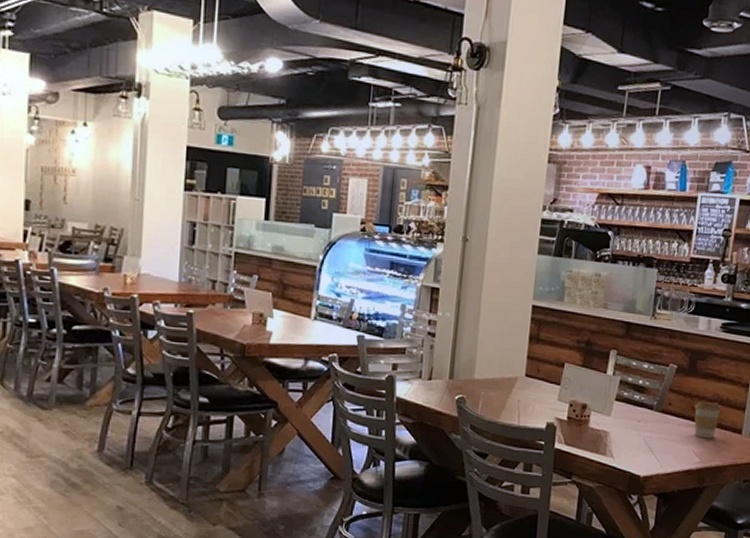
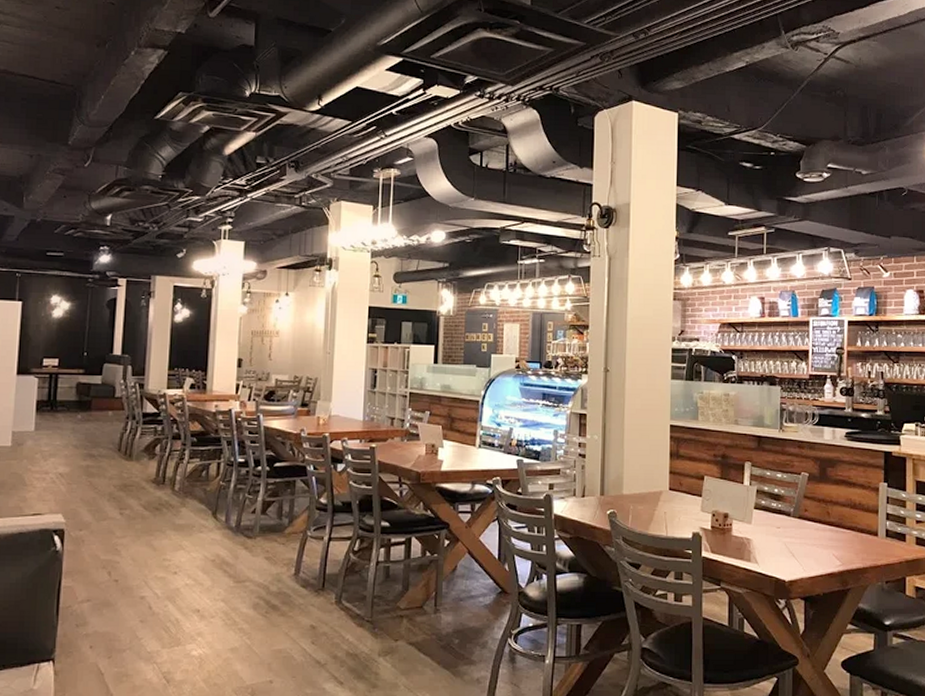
coffee cup: present [694,402,721,439] -> none [830,507,855,542]

